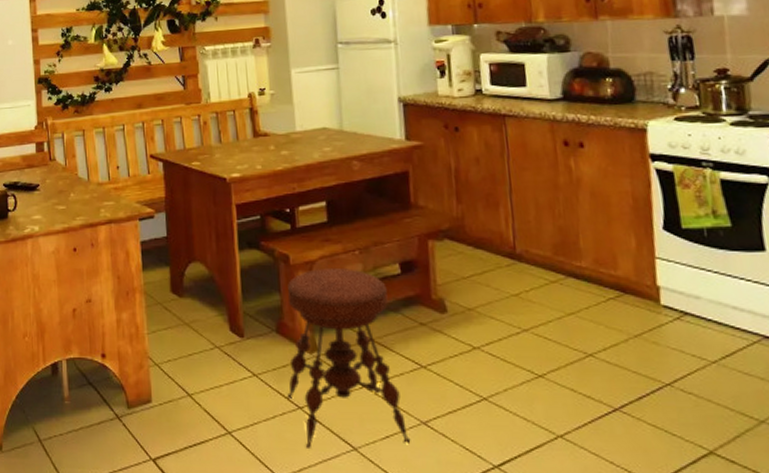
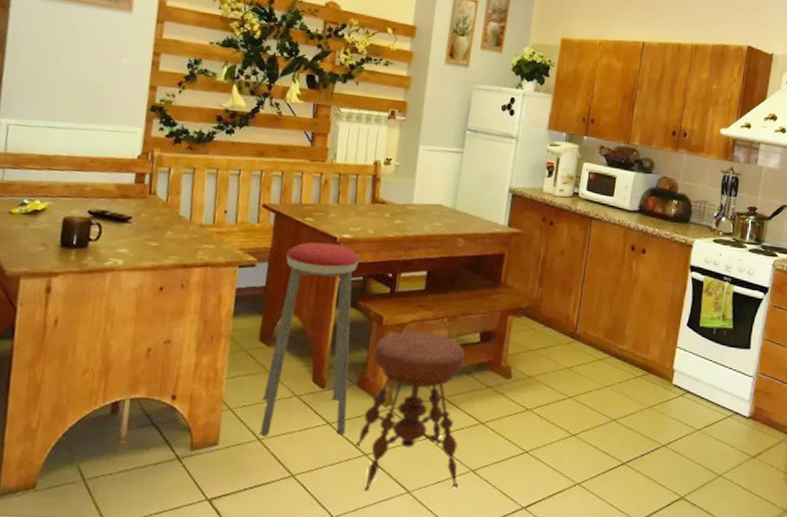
music stool: none [181,184,275,391] -> present [260,242,361,436]

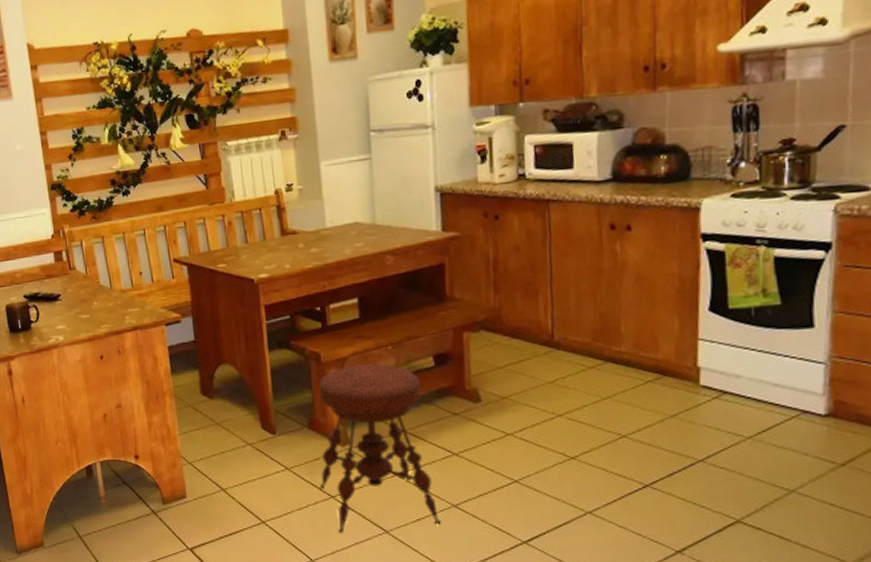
music stool: present [260,242,361,436] -> none [207,285,307,485]

